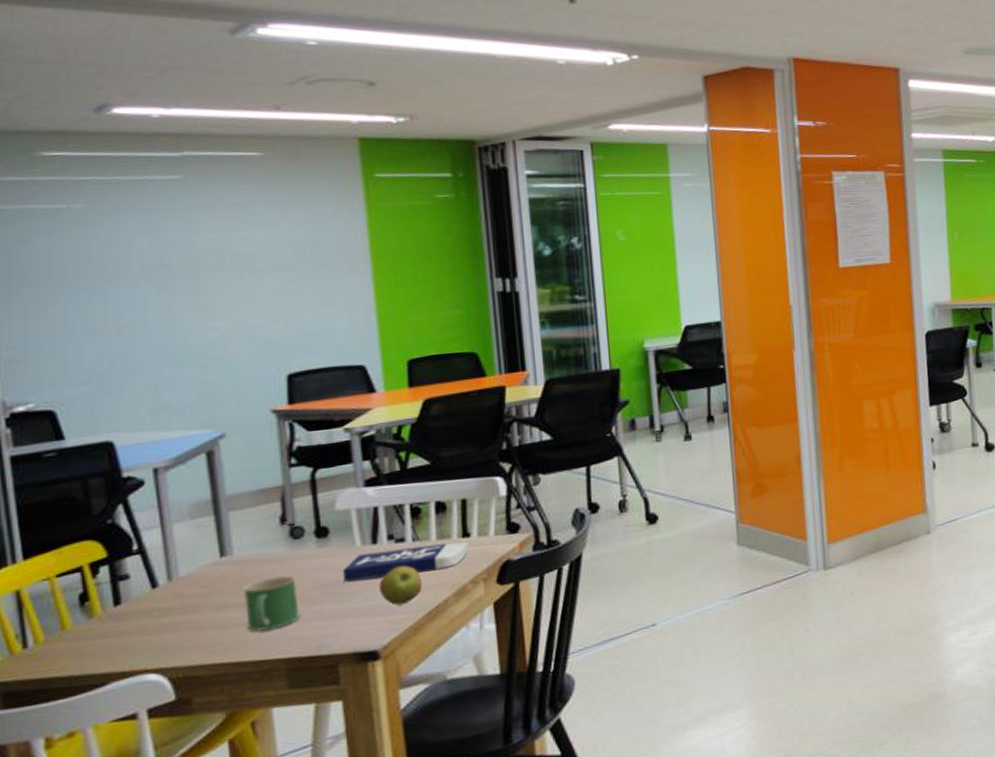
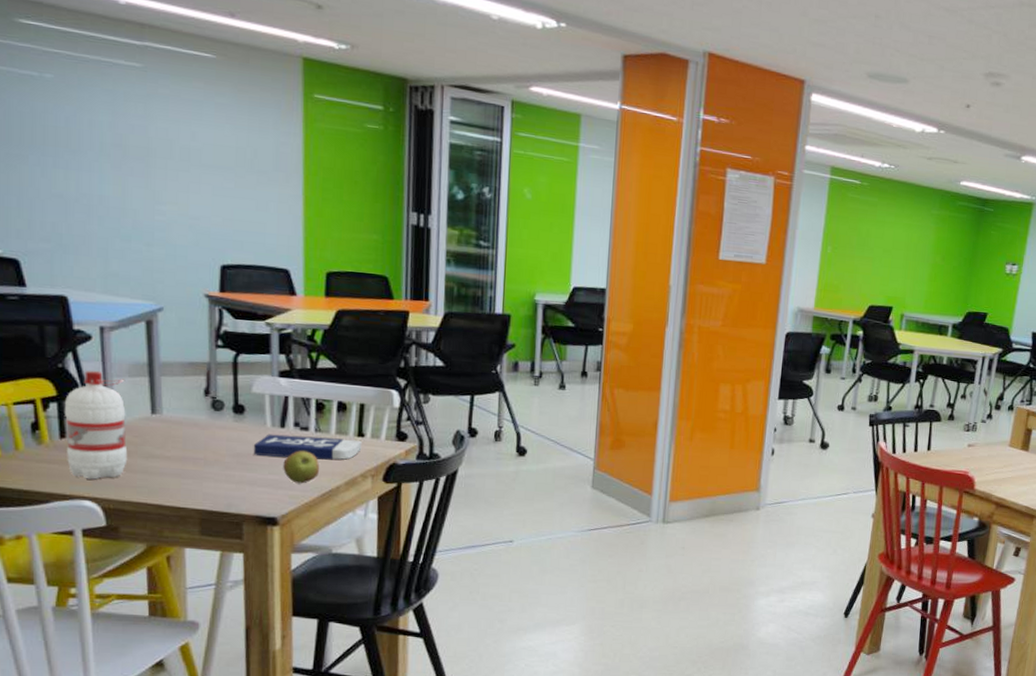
water bottle: none [118,519,196,648] -> present [65,370,128,480]
mug: present [243,575,300,632] -> none [168,439,214,484]

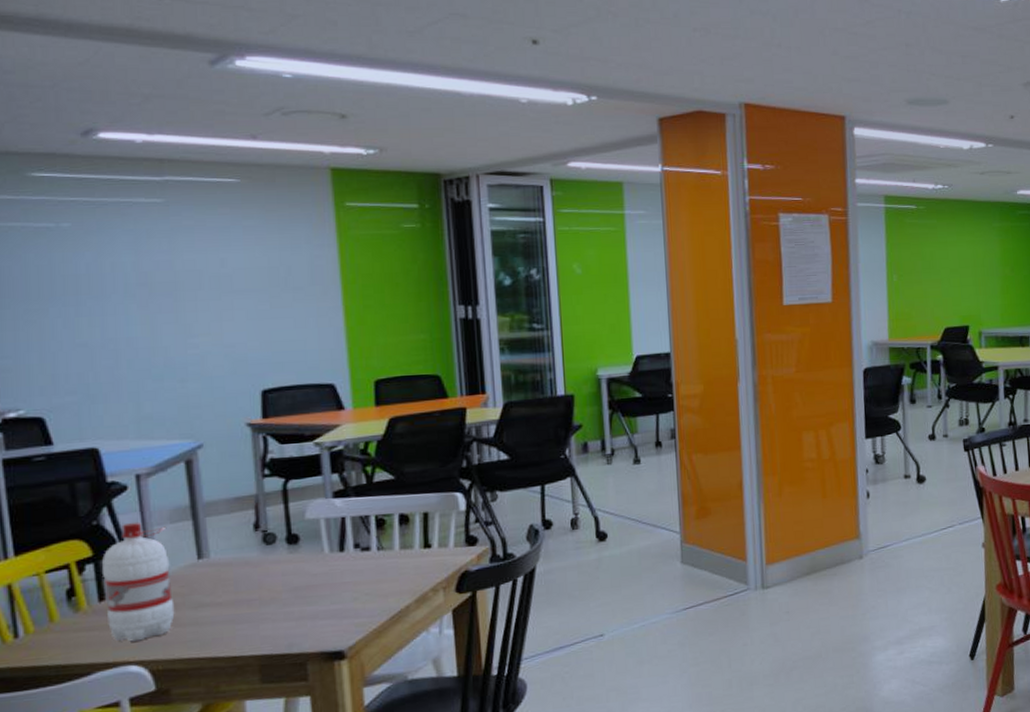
book: present [253,434,362,460] -> none [311,552,430,586]
apple: present [283,451,320,484] -> none [346,573,387,610]

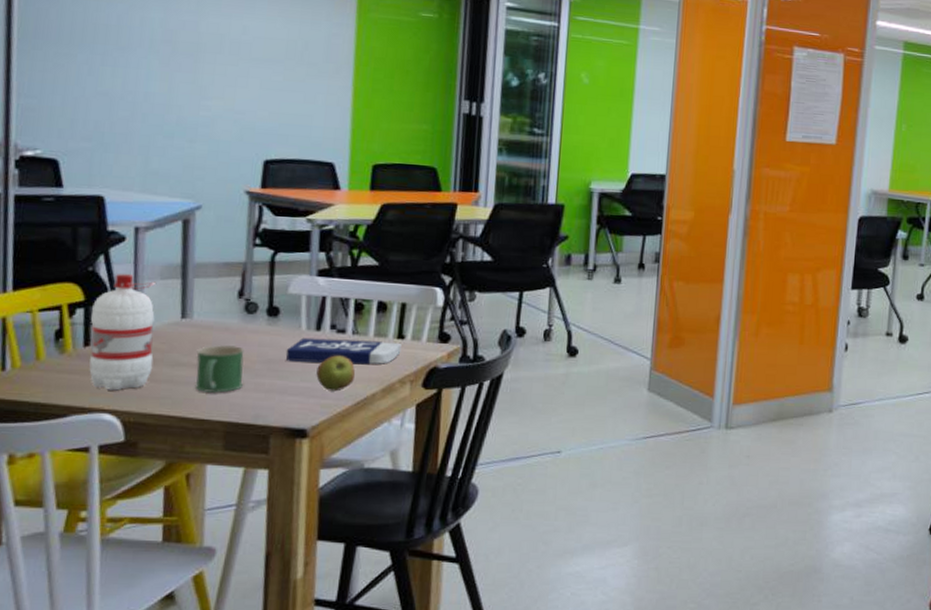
mug: none [218,578,271,630] -> present [195,345,244,394]
book: none [311,552,430,586] -> present [286,337,402,365]
apple: none [346,573,387,610] -> present [316,355,356,392]

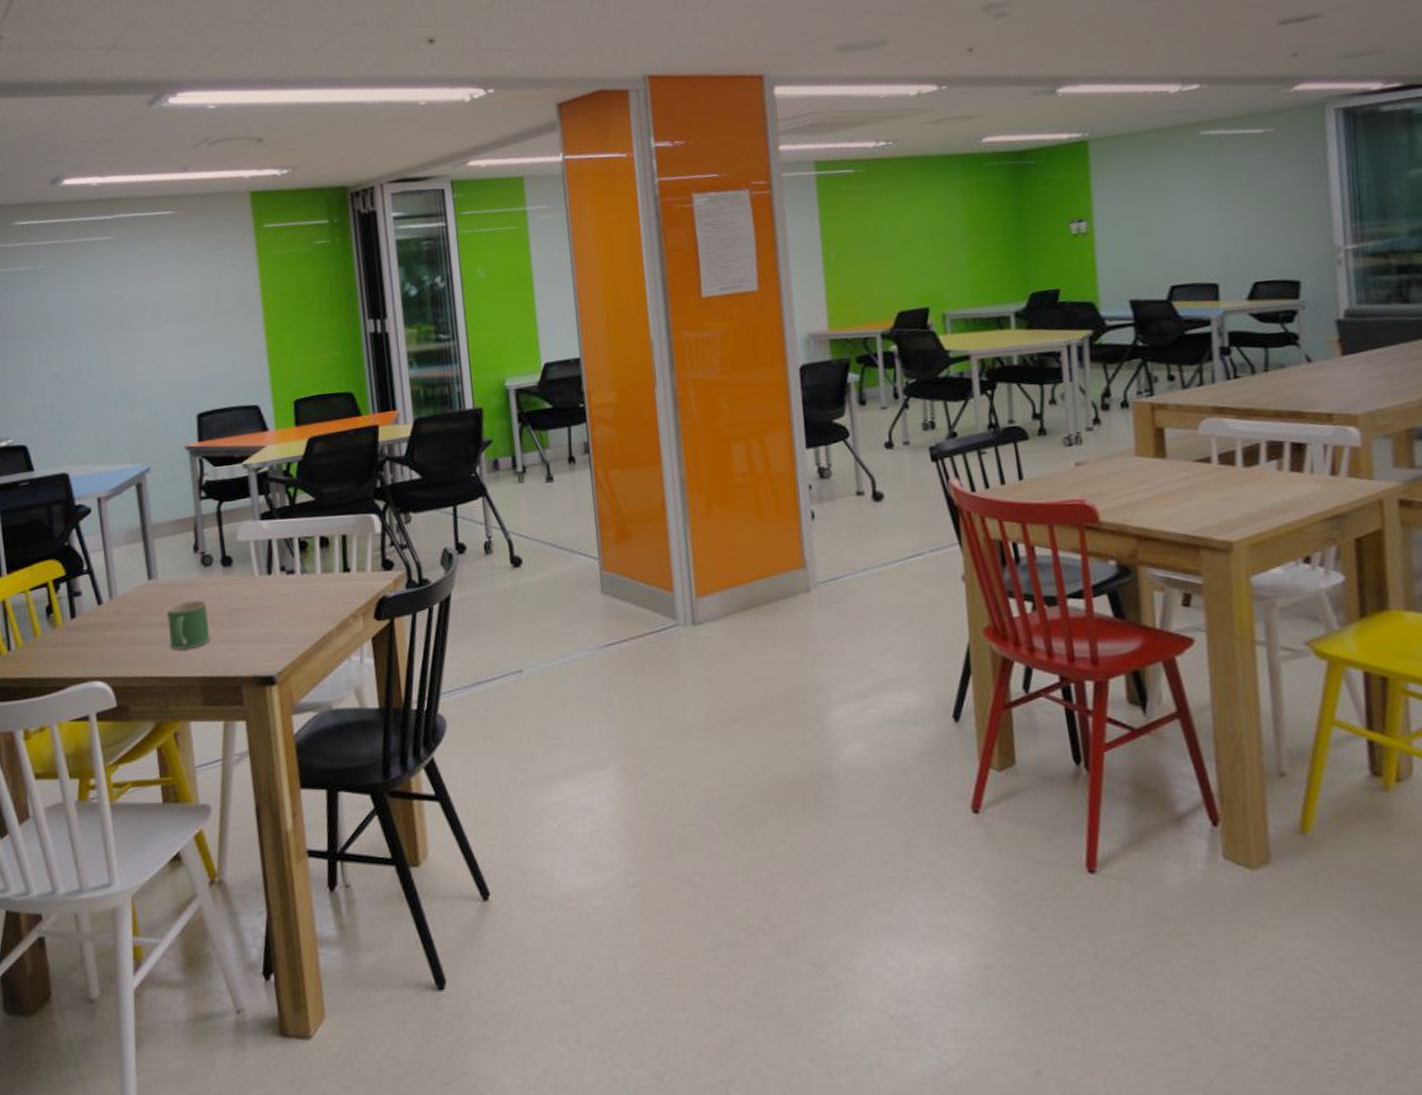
water bottle: present [88,273,157,391] -> none [73,543,131,658]
book: present [286,337,402,365] -> none [243,576,349,609]
apple: present [316,355,356,392] -> none [274,596,311,635]

